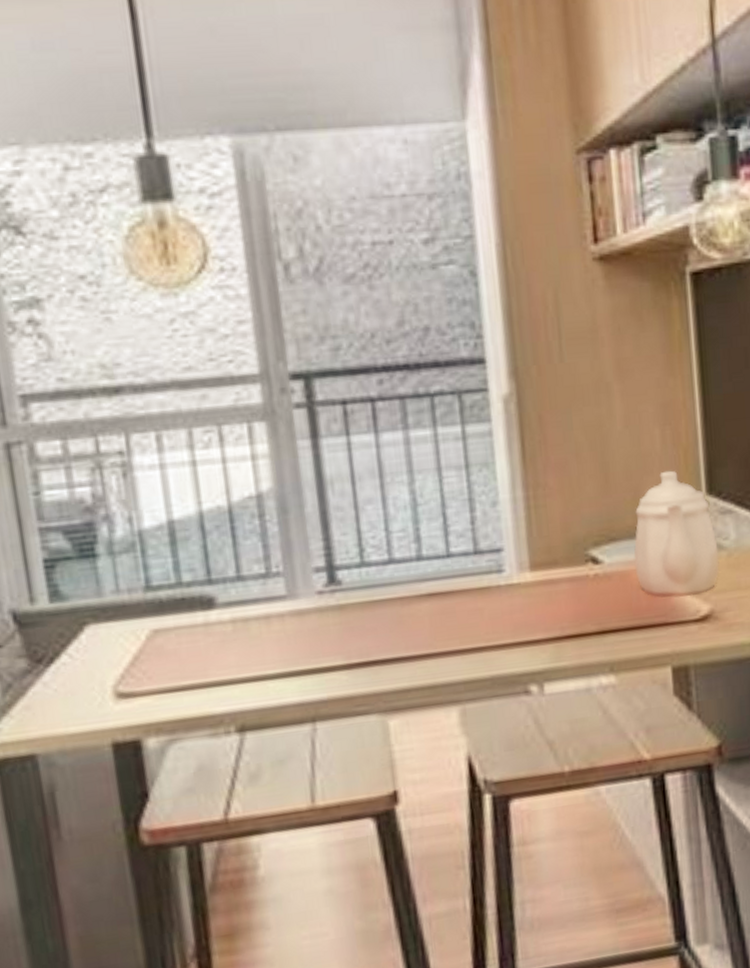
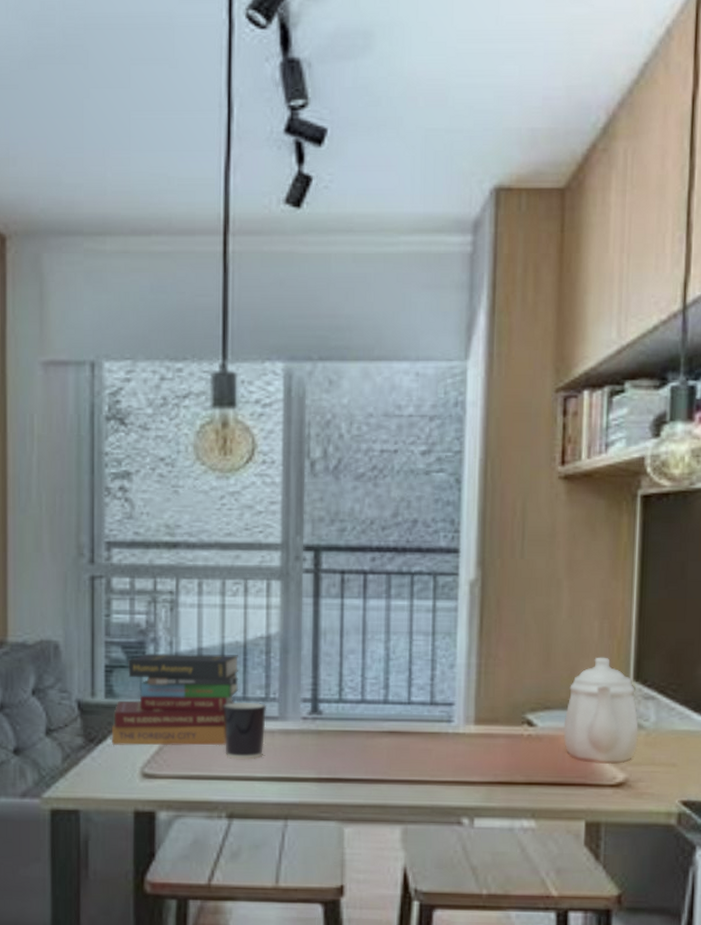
books: none [64,523,230,664] -> present [111,653,239,746]
mug: none [210,580,273,658] -> present [222,702,267,760]

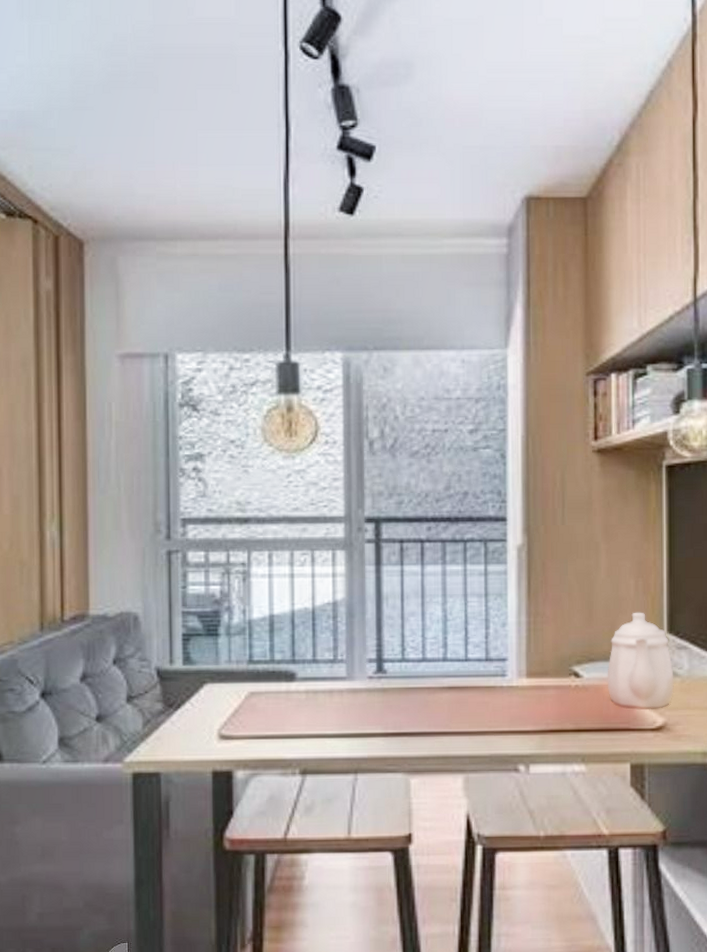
books: present [111,653,239,746] -> none [189,620,309,710]
mug: present [222,702,267,760] -> none [293,664,336,719]

